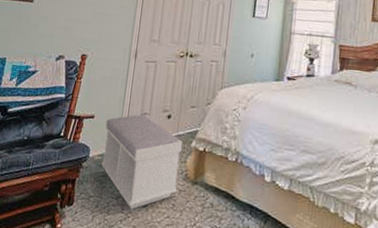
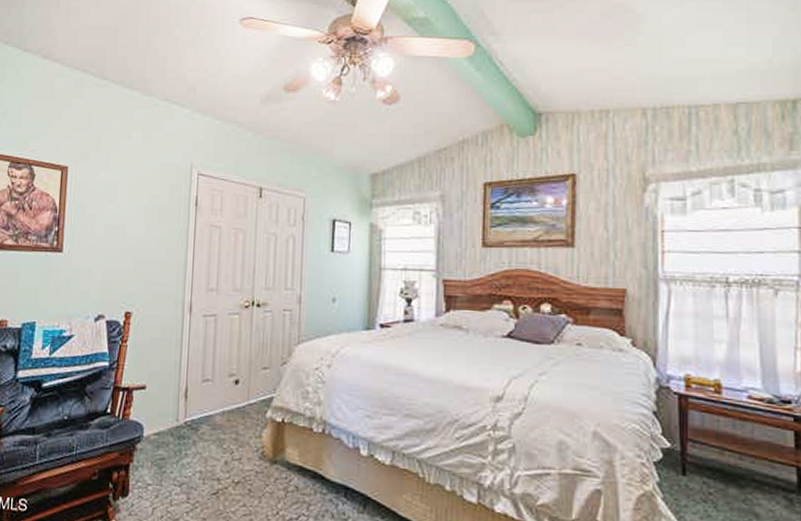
bench: present [101,114,182,209] -> none [158,381,255,498]

